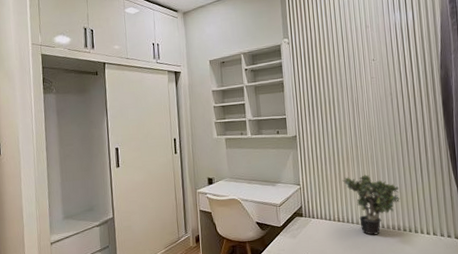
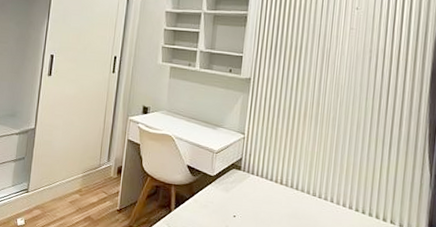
potted plant: present [342,174,400,235] -> none [293,135,360,209]

